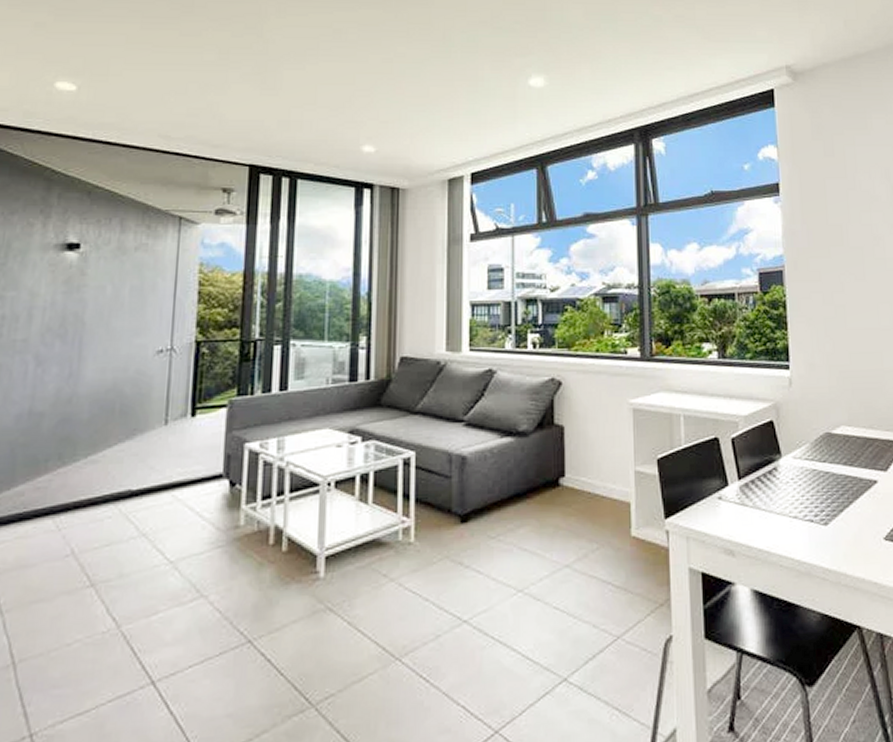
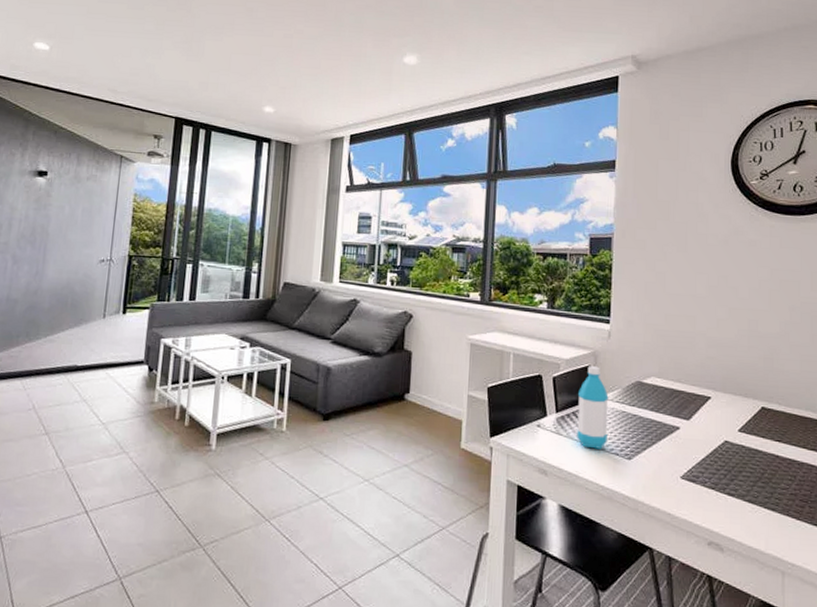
water bottle: none [762,420,799,518] -> present [577,366,609,449]

